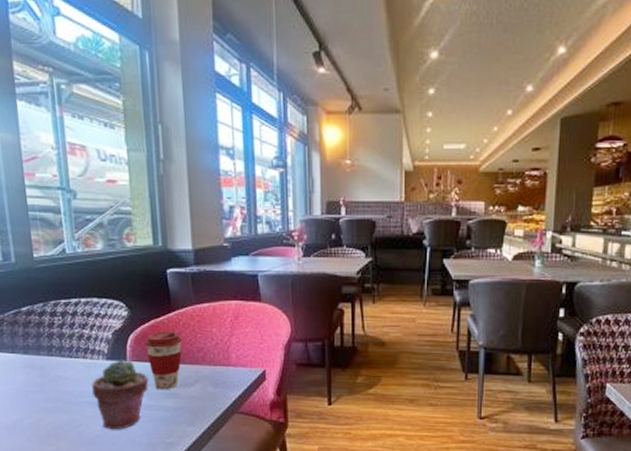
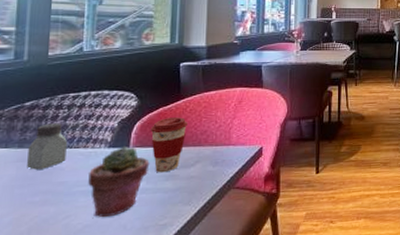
saltshaker: none [32,331,69,377] -> present [27,123,67,170]

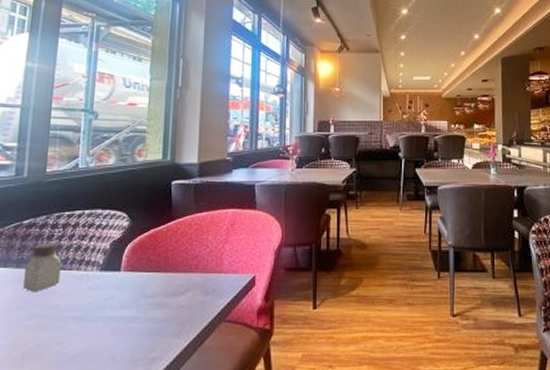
potted succulent: present [88,146,150,218] -> none [80,269,140,347]
coffee cup: present [150,117,187,173] -> none [141,240,178,301]

